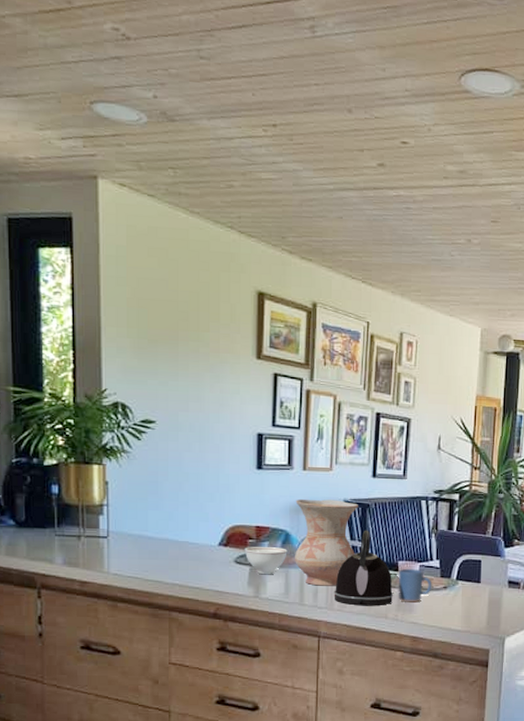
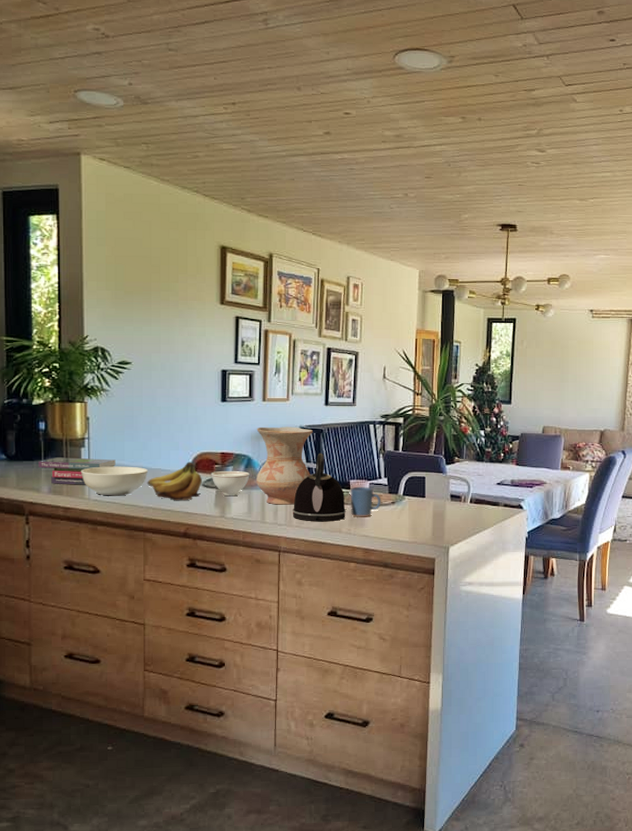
books: none [51,525,138,557] -> present [38,457,116,485]
bowl: none [98,537,175,571] -> present [80,466,149,496]
fruit: none [172,535,235,579] -> present [146,462,203,501]

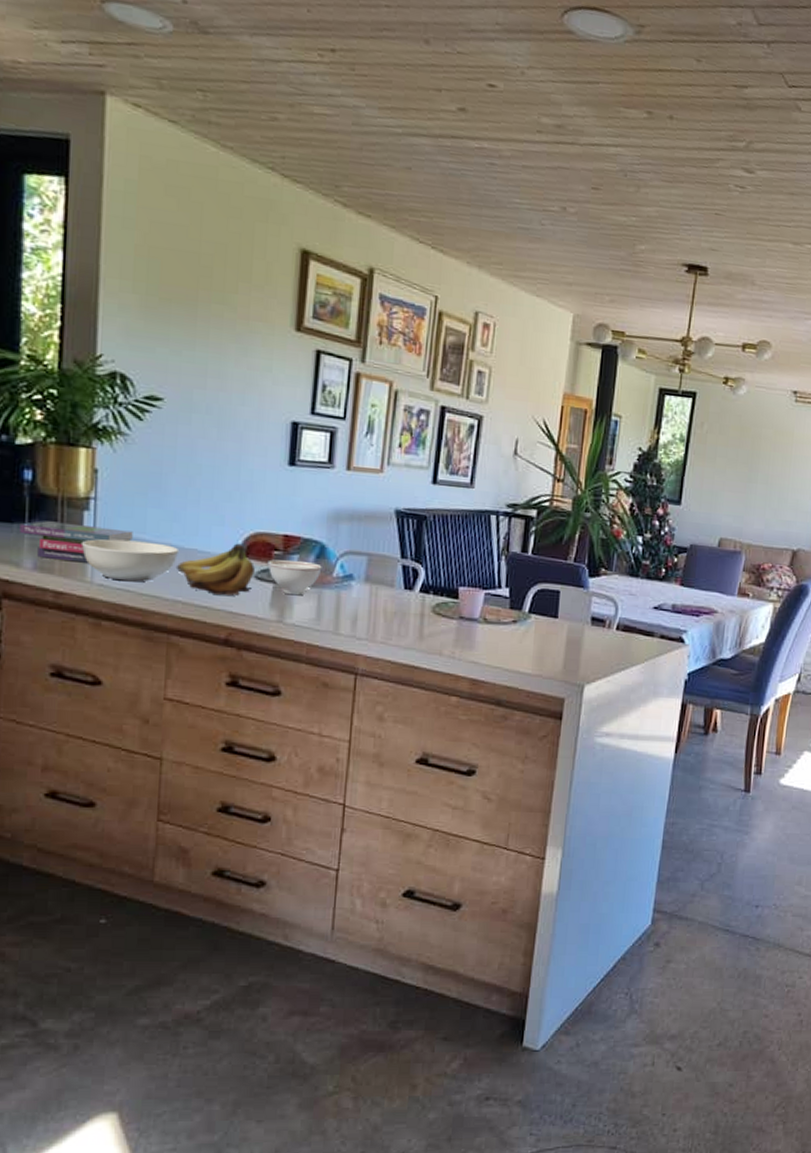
ceramic jug: present [255,427,313,505] -> none [329,504,413,614]
kettle: present [292,453,347,522] -> none [377,547,452,640]
mug: present [351,487,381,517] -> none [457,596,499,638]

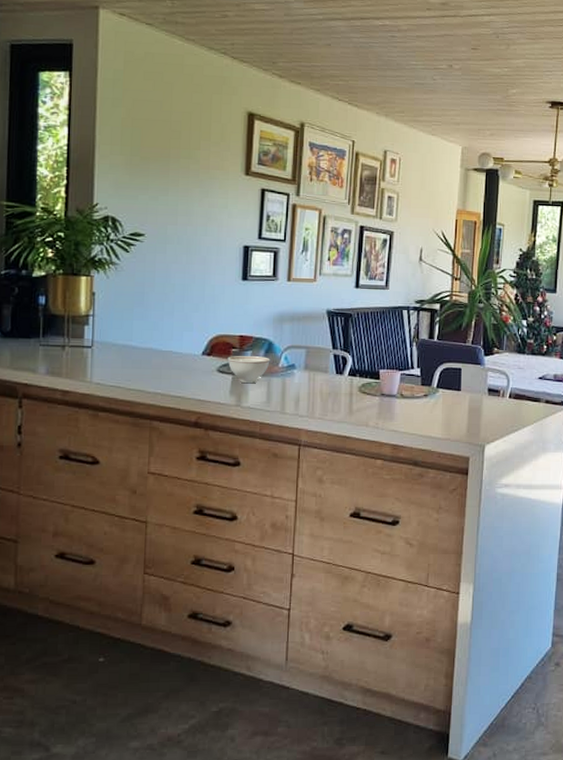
books: present [20,521,133,563] -> none [36,335,122,367]
bowl: present [80,538,180,582] -> none [82,346,159,380]
fruit: present [175,543,256,597] -> none [156,344,218,387]

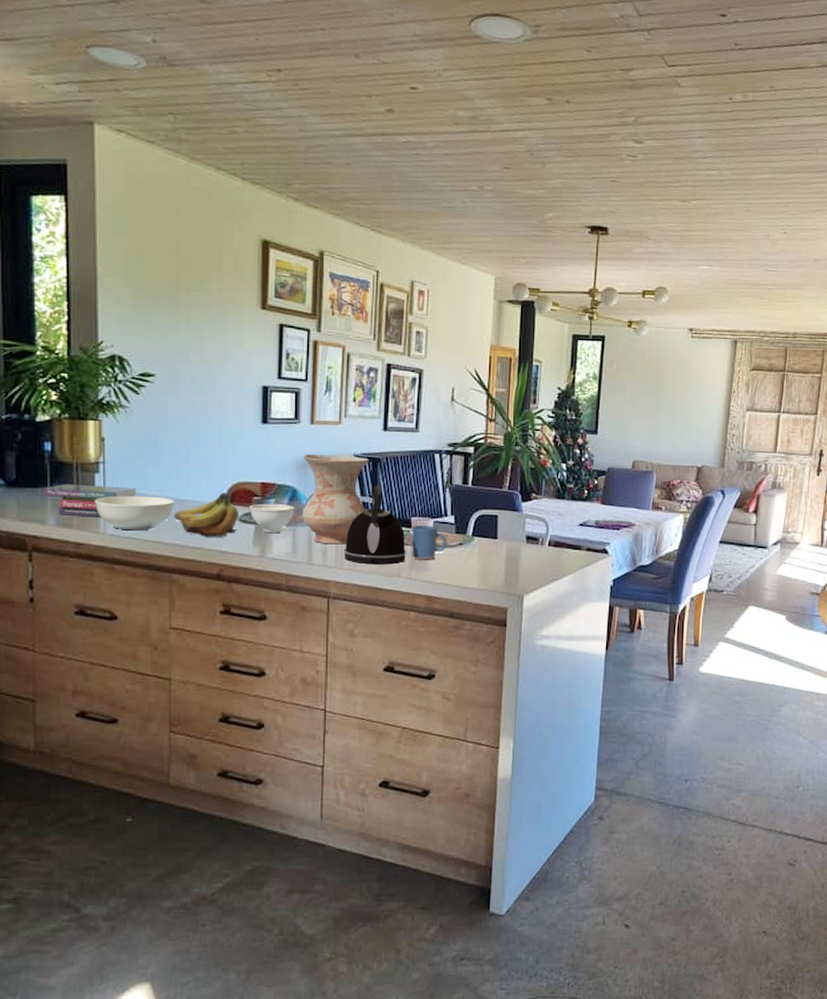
books: none [36,335,122,367] -> present [43,484,136,517]
bowl: none [82,346,159,380] -> present [94,495,176,531]
fruit: none [156,344,218,387] -> present [173,492,240,538]
ceramic jug: none [276,308,341,395] -> present [301,453,369,545]
kettle: none [315,339,375,414] -> present [344,485,407,565]
mug: none [380,377,413,410] -> present [412,525,447,560]

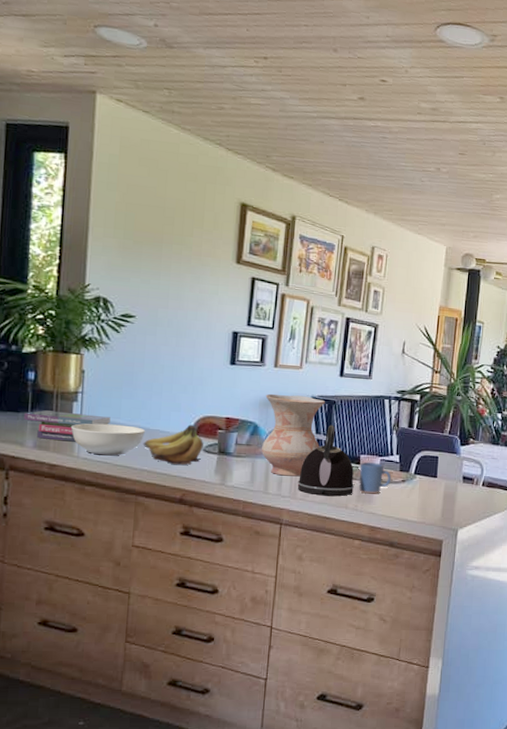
bowl: present [249,503,295,534] -> none [213,436,255,464]

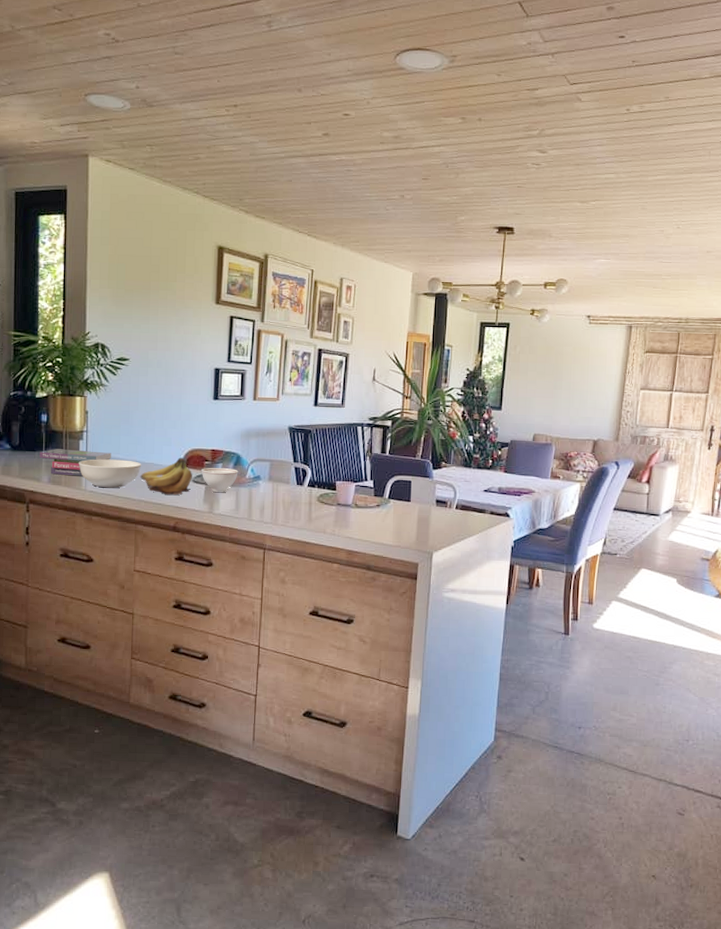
bowl: none [213,436,255,464] -> present [201,467,239,493]
ceramic jug: present [261,393,325,477] -> none [244,425,301,504]
kettle: present [297,425,355,497] -> none [278,453,332,522]
mug: present [359,462,392,494] -> none [336,488,367,519]

